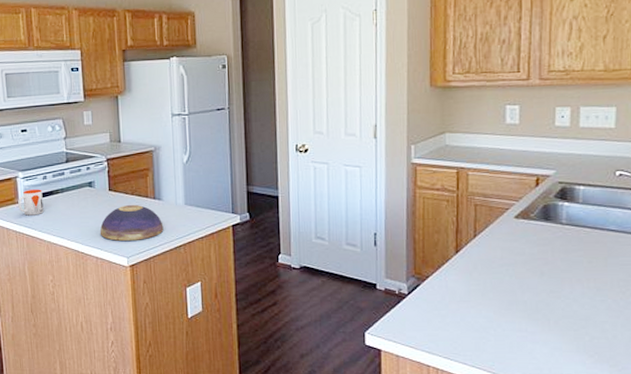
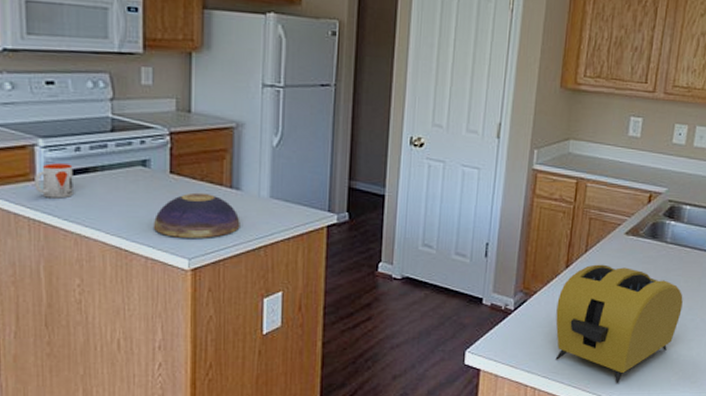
toaster: none [451,248,589,365] -> present [555,264,683,383]

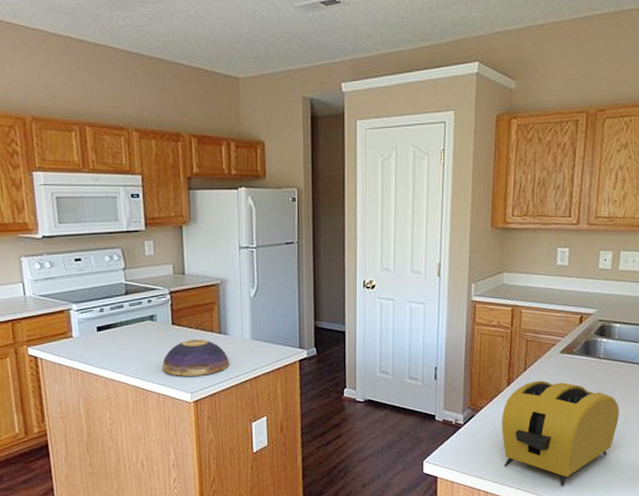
mug: present [35,163,73,199] -> none [71,322,101,350]

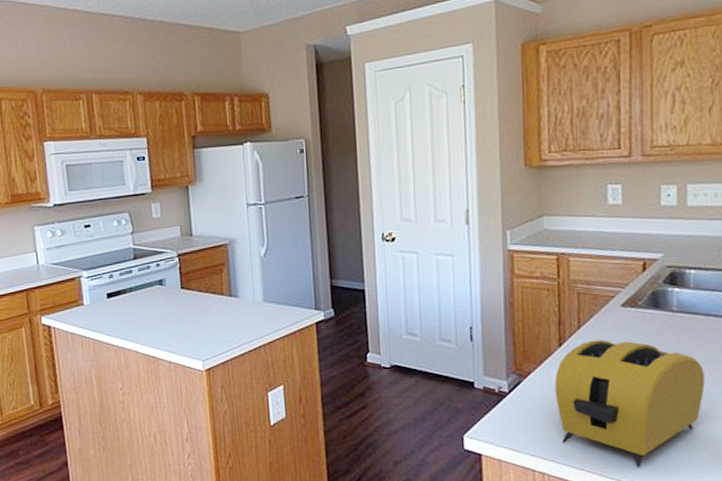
decorative bowl: present [161,339,229,376] -> none [172,302,242,343]

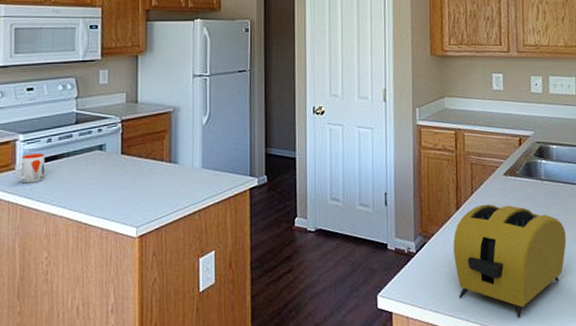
mug: none [83,289,111,318] -> present [15,153,45,184]

